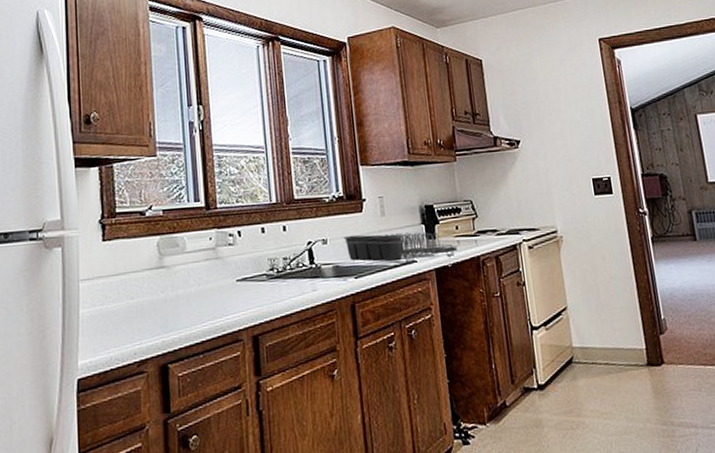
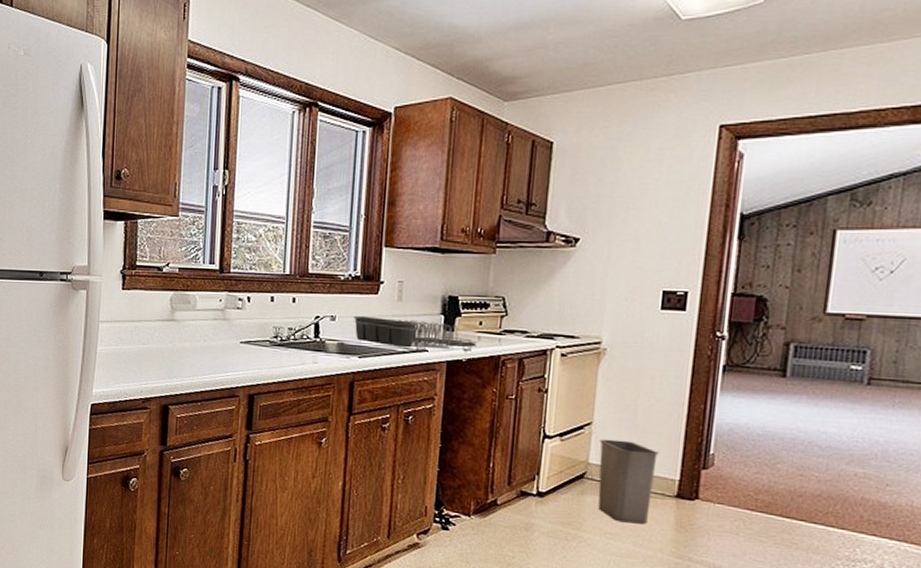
trash can: none [577,319,631,400] -> present [598,439,660,525]

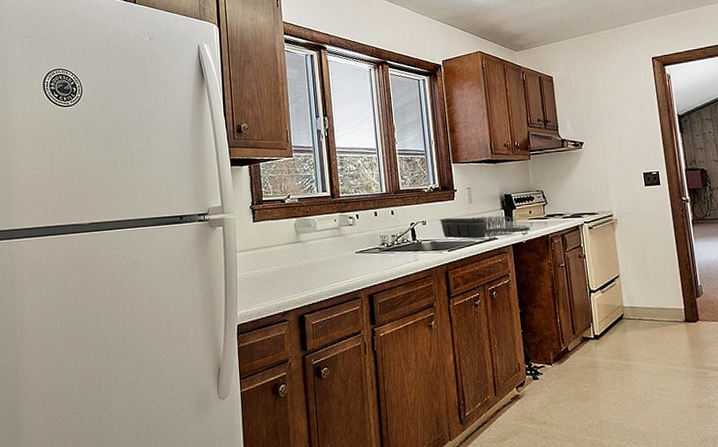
trash can: present [598,439,660,525] -> none [627,285,671,348]

